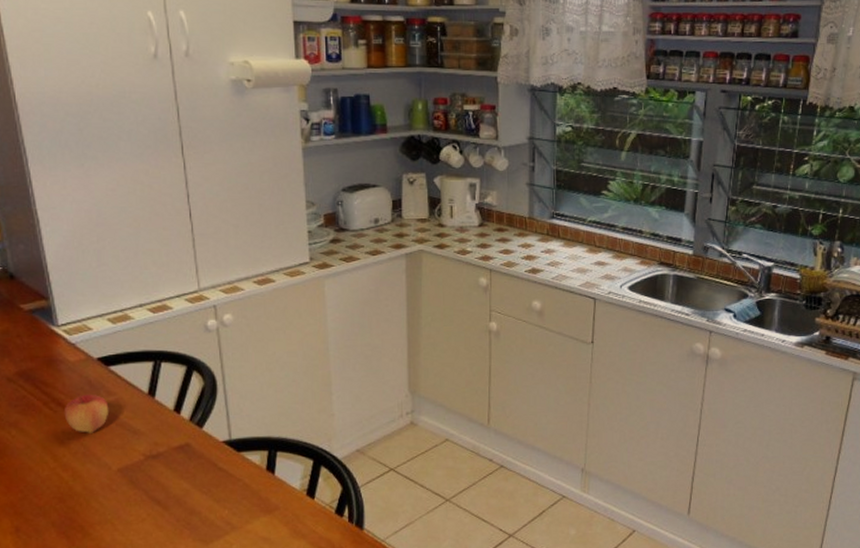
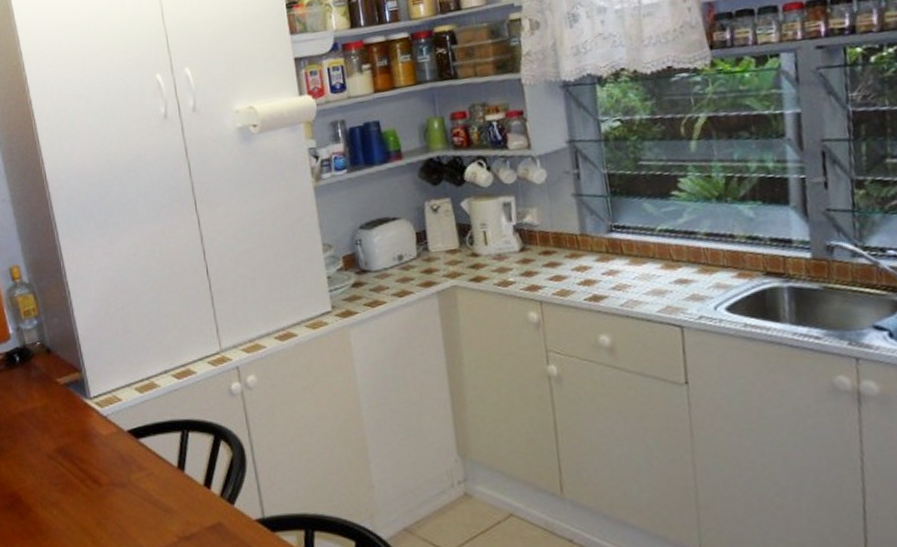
apple: present [64,393,109,433] -> none [99,468,142,512]

